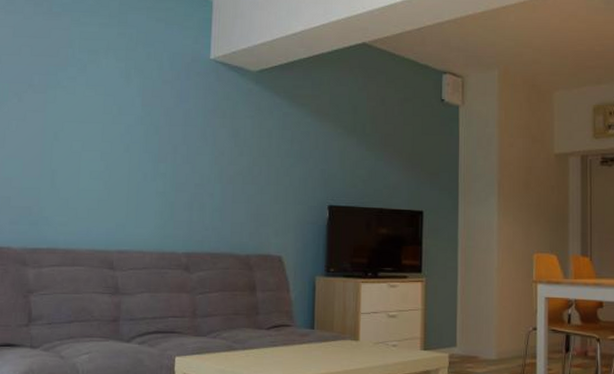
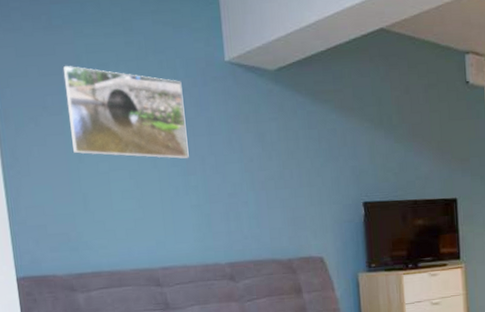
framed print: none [49,48,166,147] -> present [62,65,189,159]

